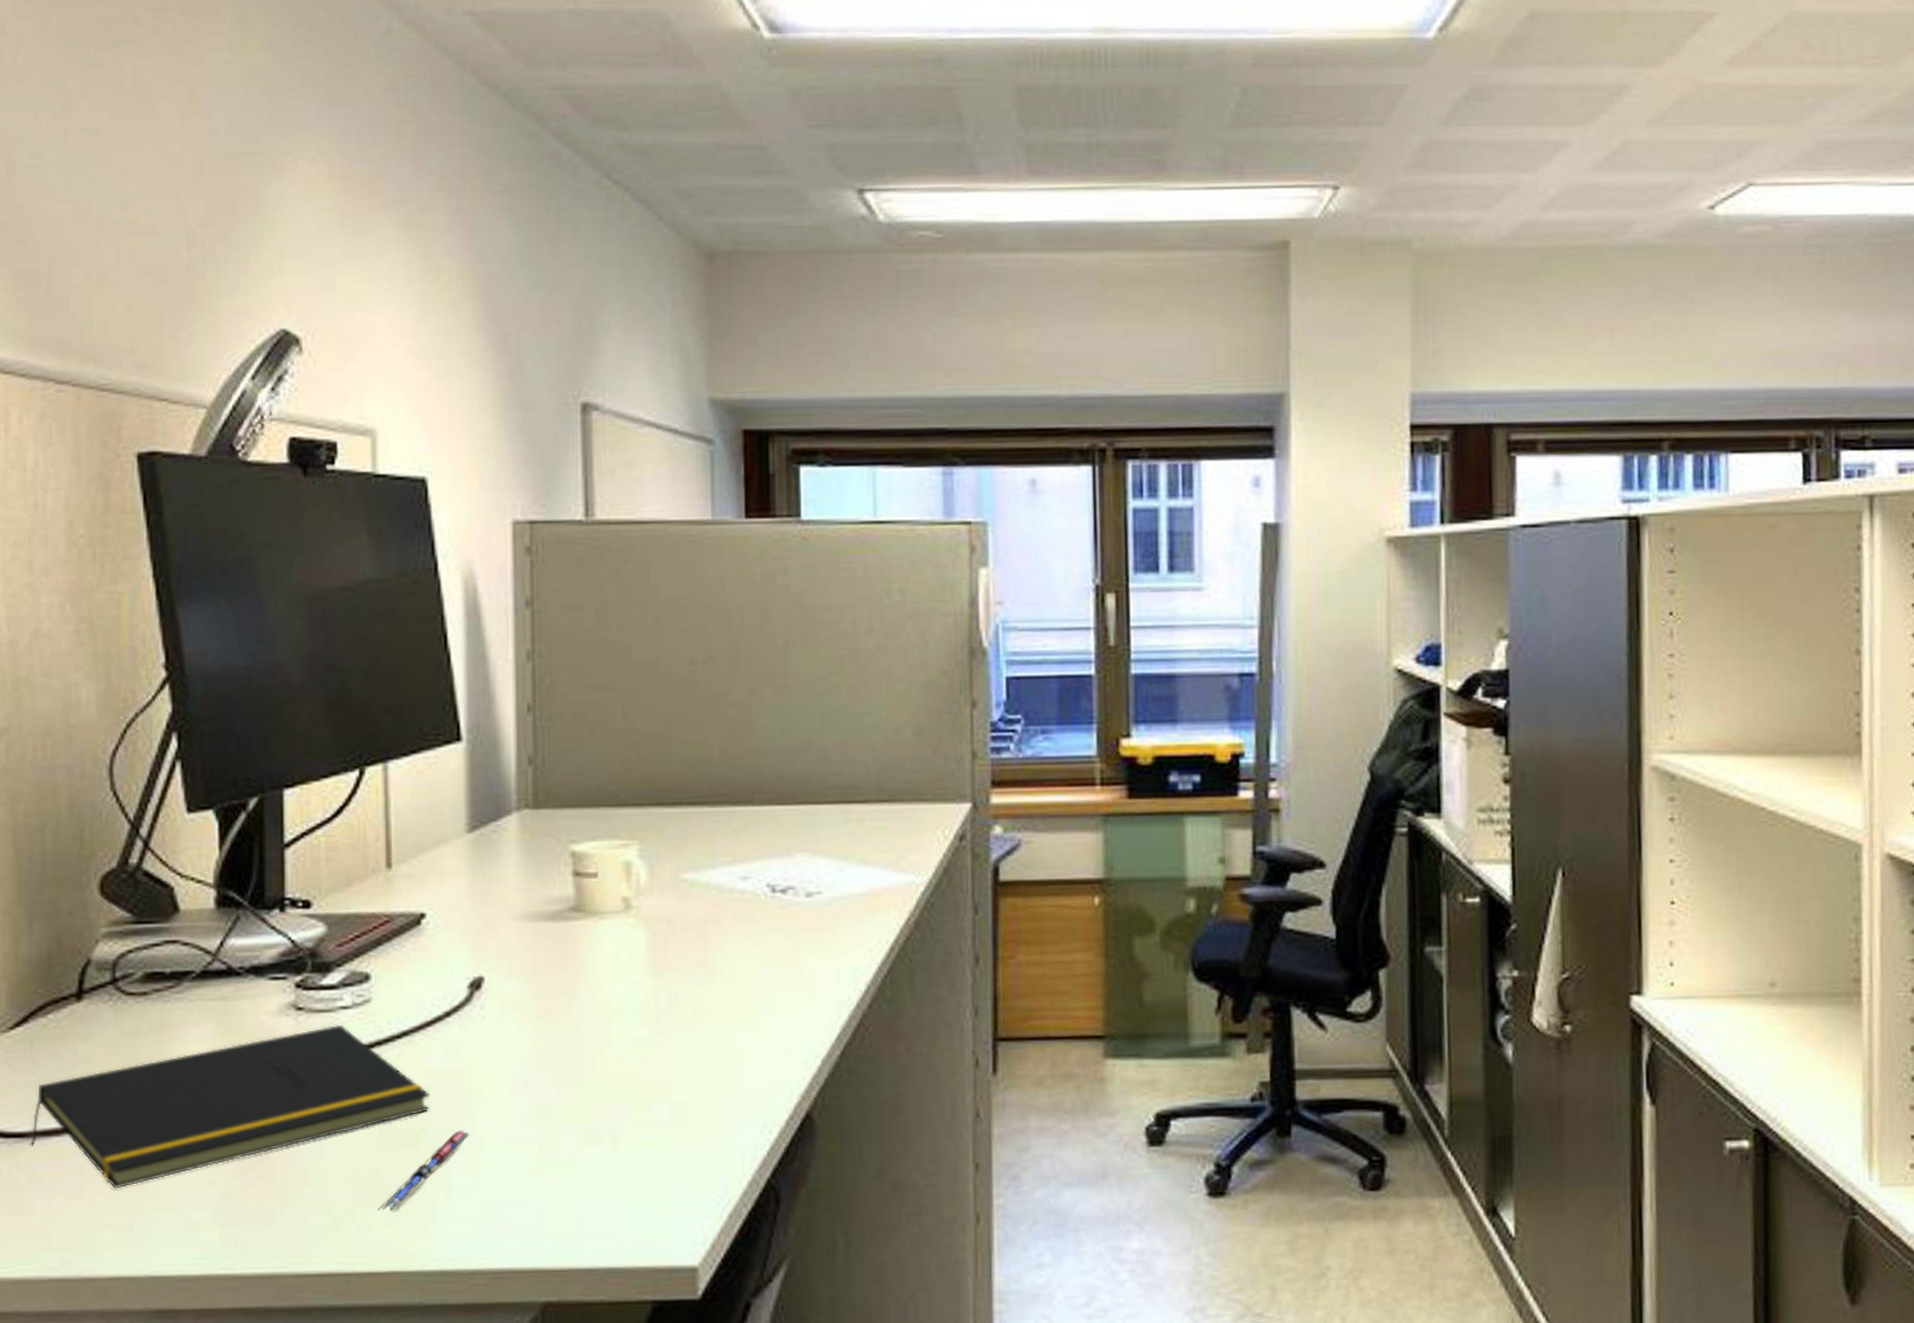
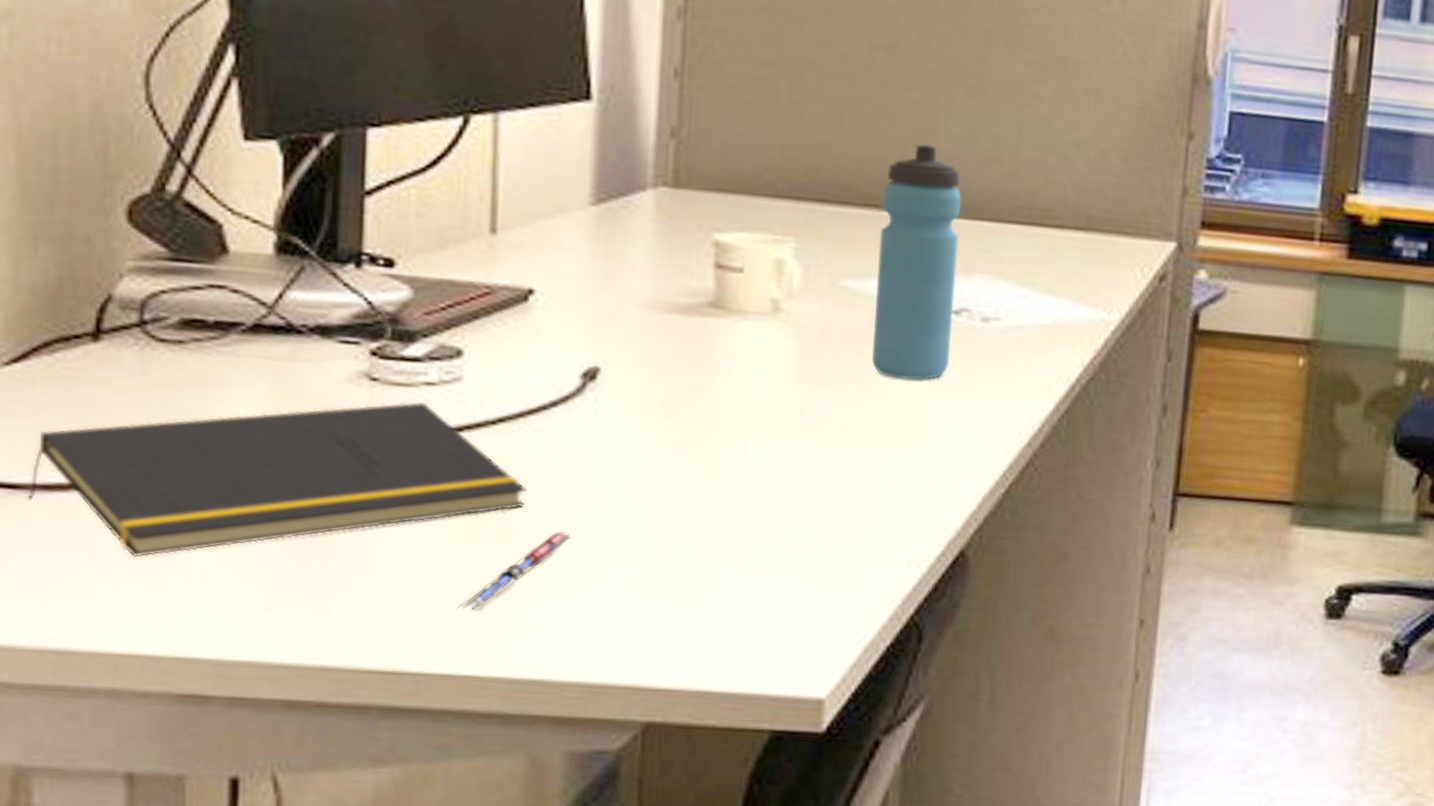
water bottle: none [710,742,781,959] -> present [872,144,962,381]

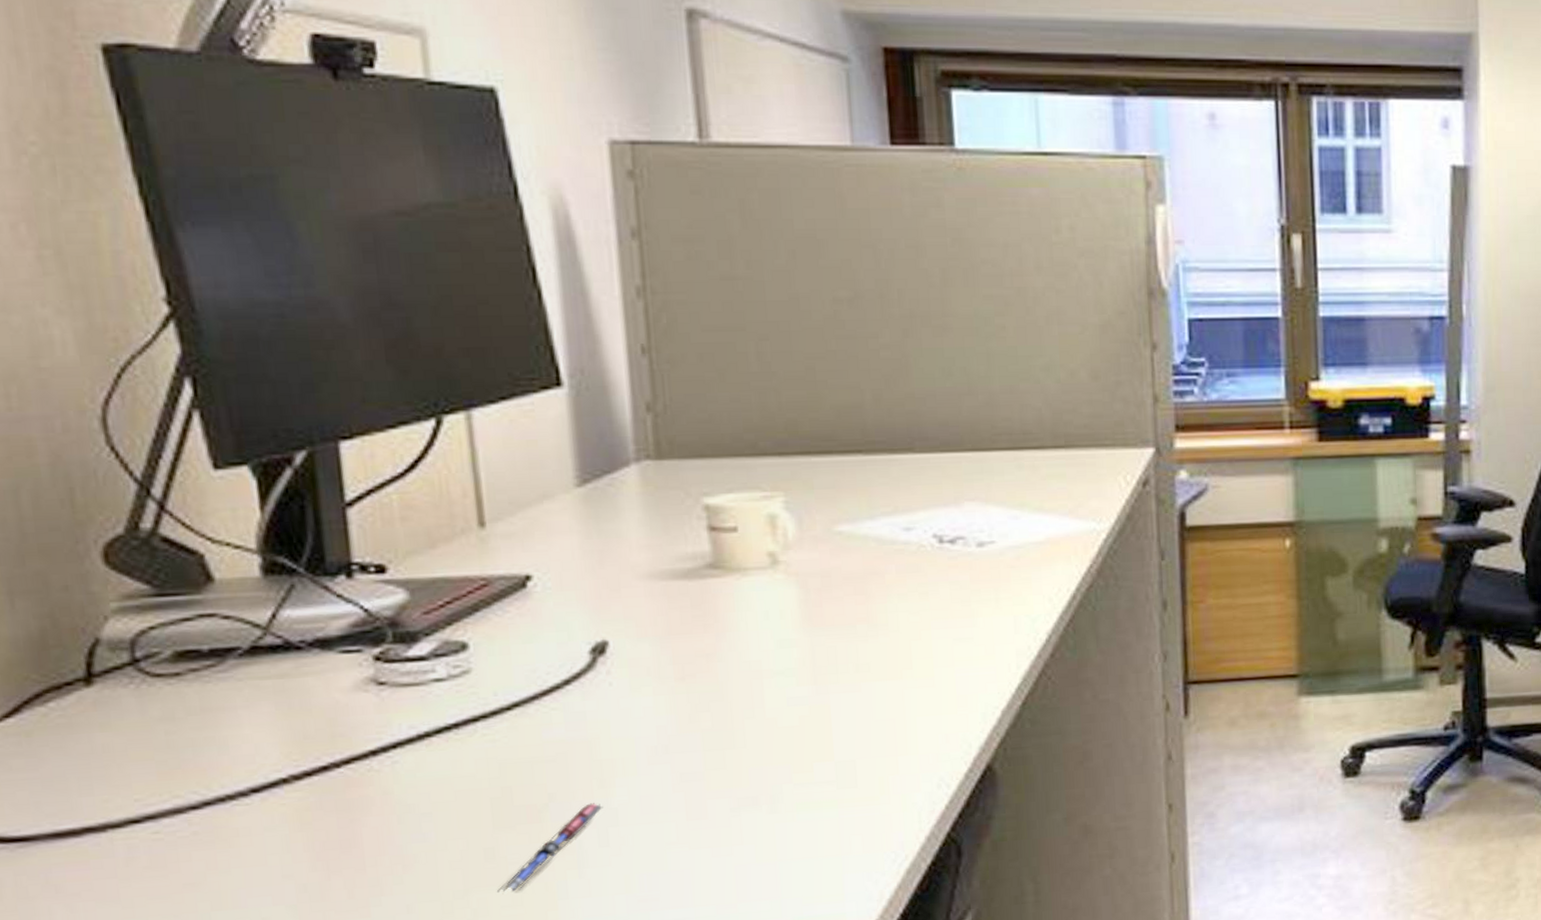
notepad: present [27,401,527,558] -> none [39,698,552,891]
water bottle: present [872,144,962,381] -> none [864,387,951,613]

